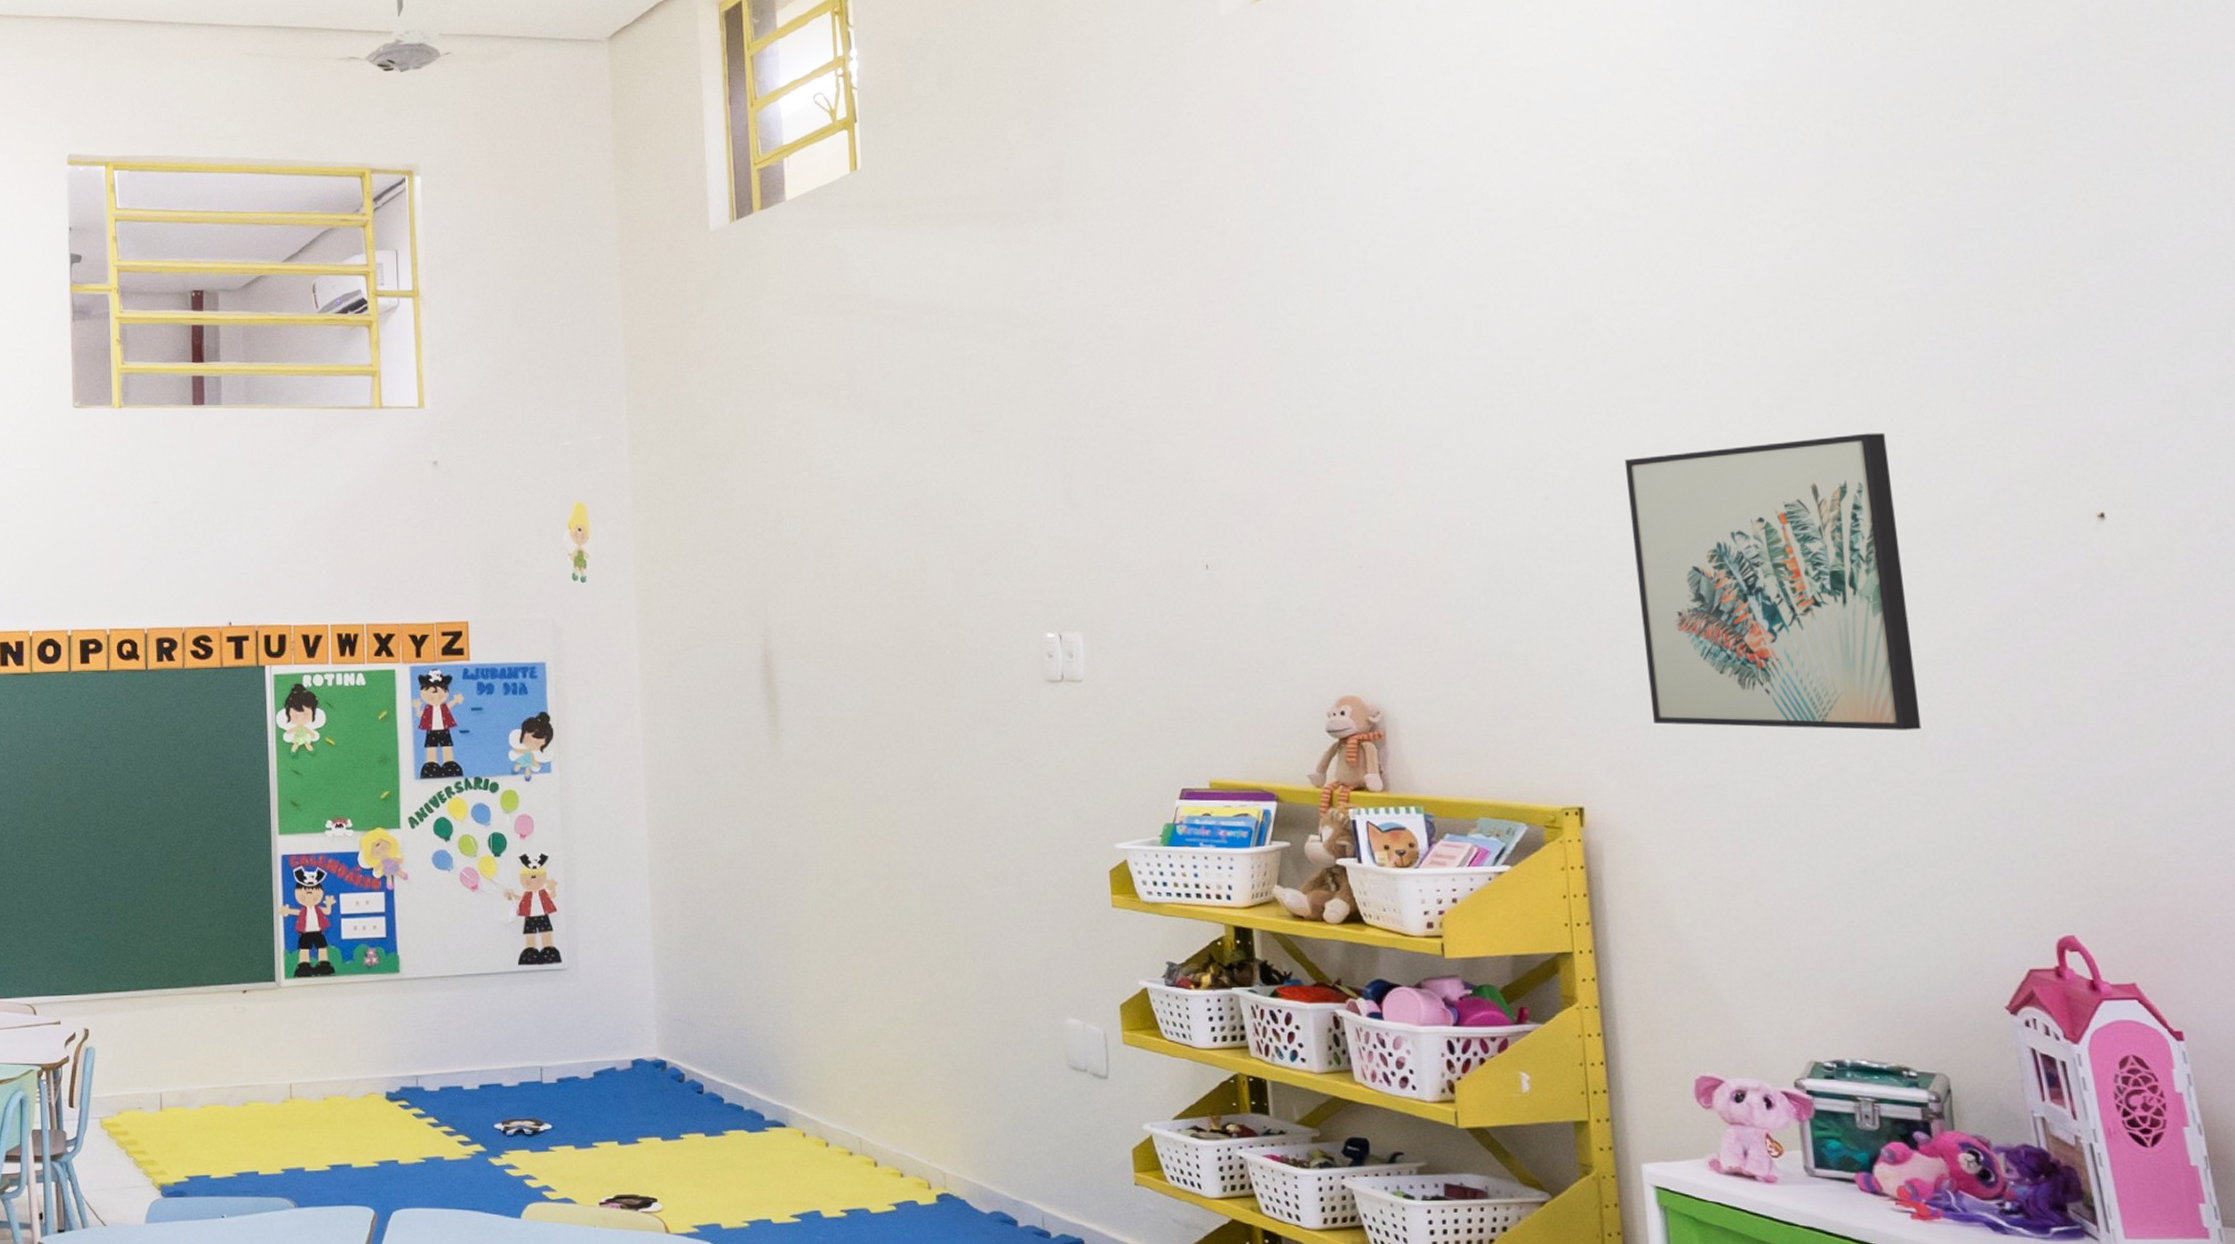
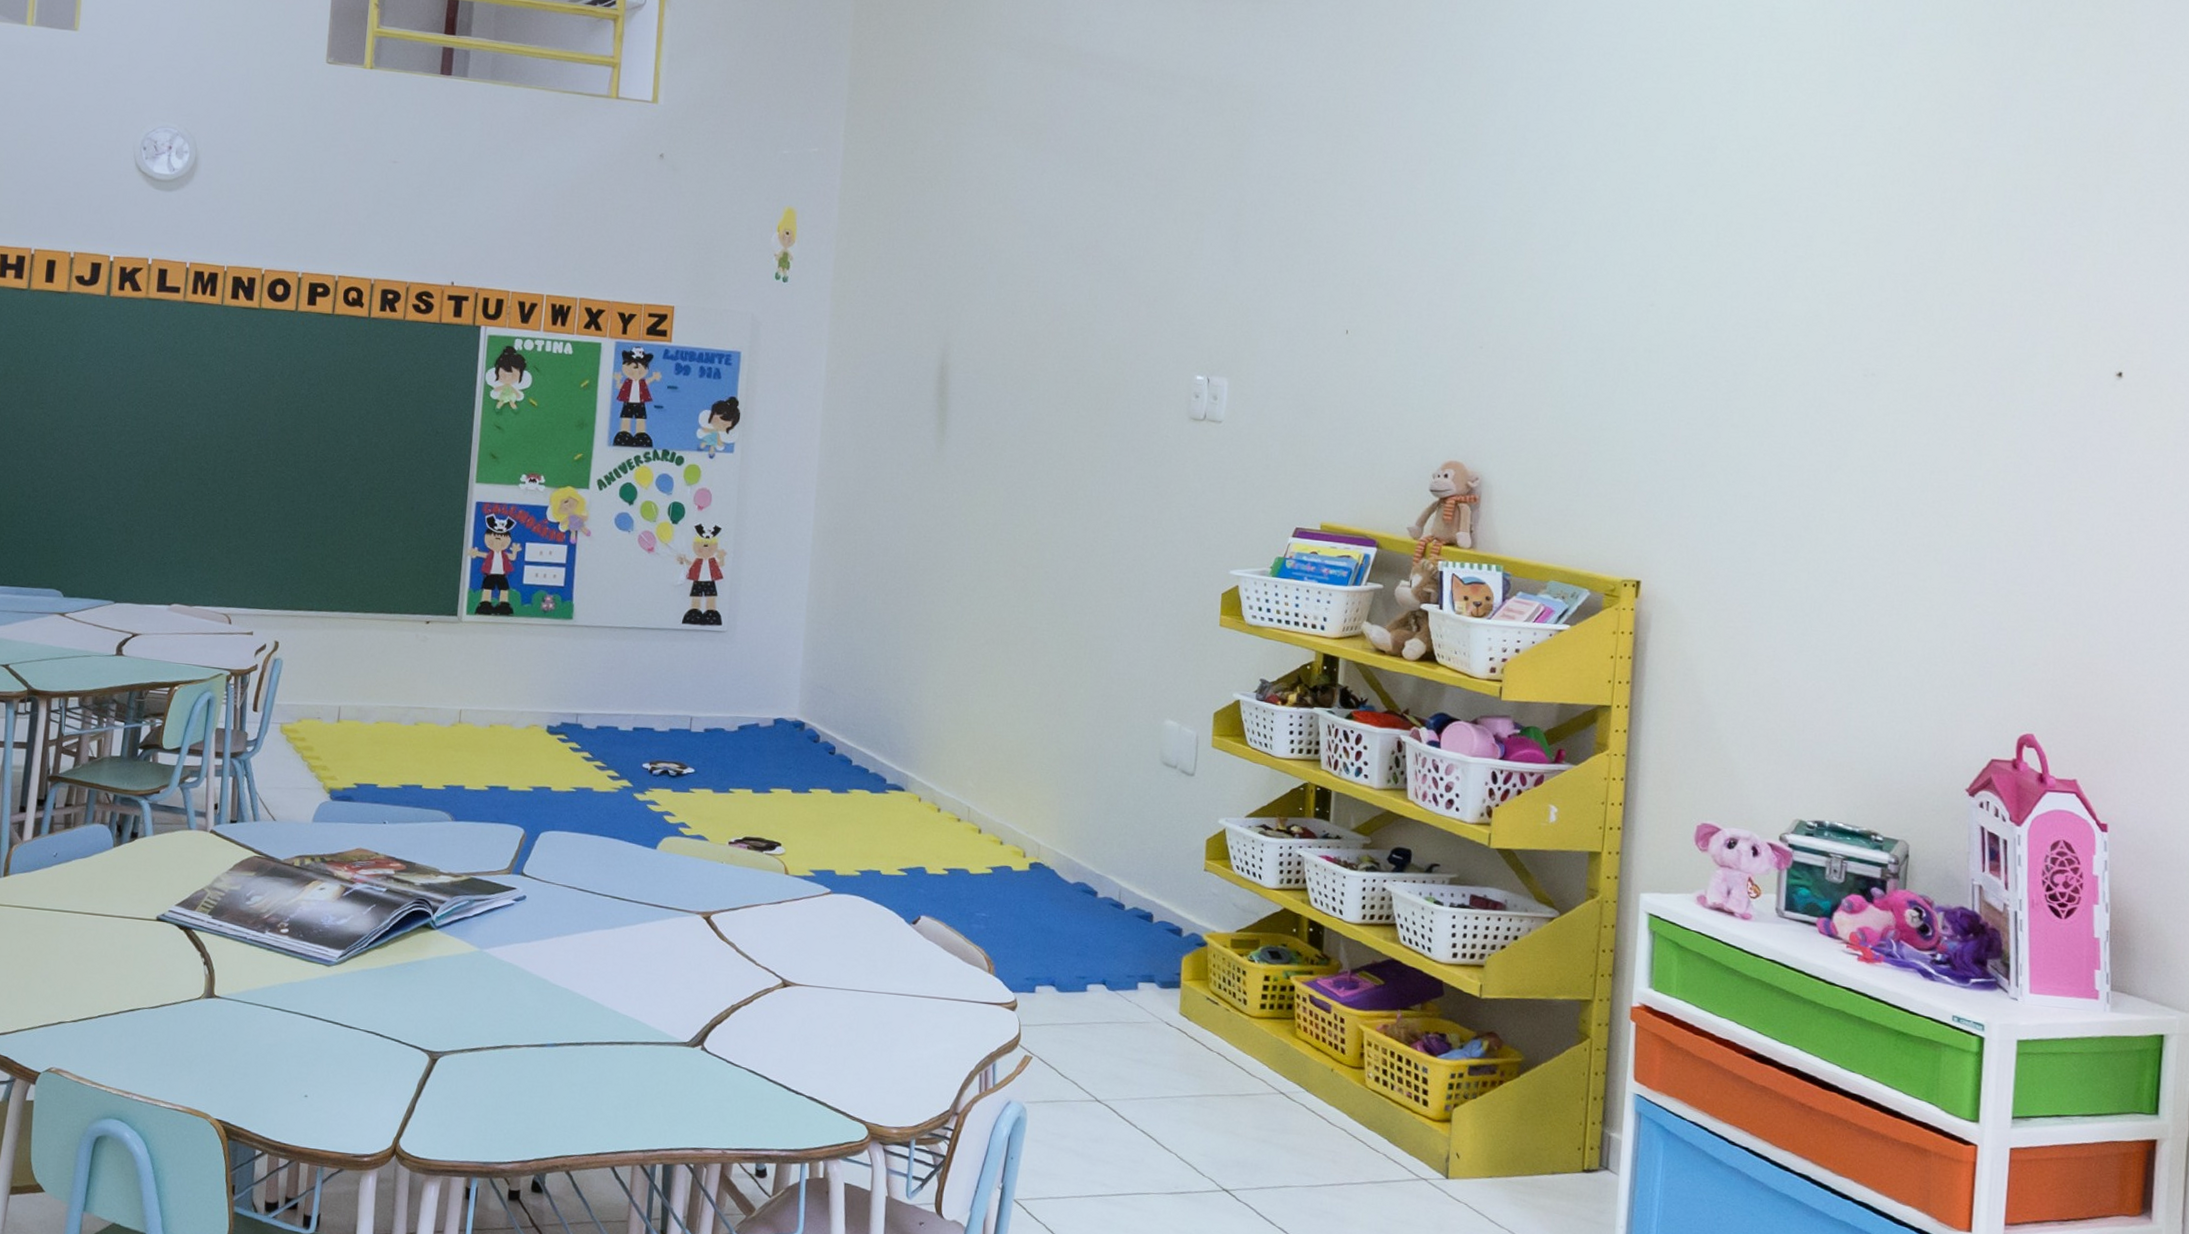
wall art: present [1624,432,1922,731] -> none [1712,277,1951,544]

